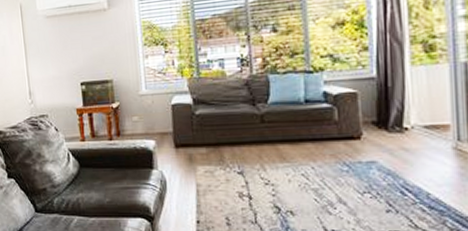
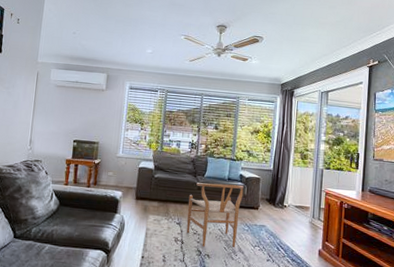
chair: none [249,108,333,200] -> present [186,182,244,247]

